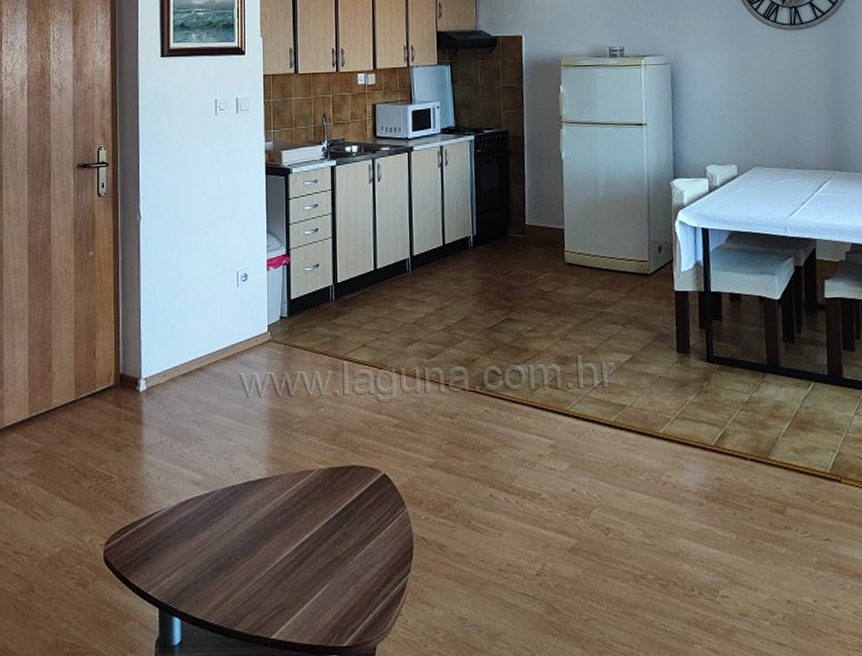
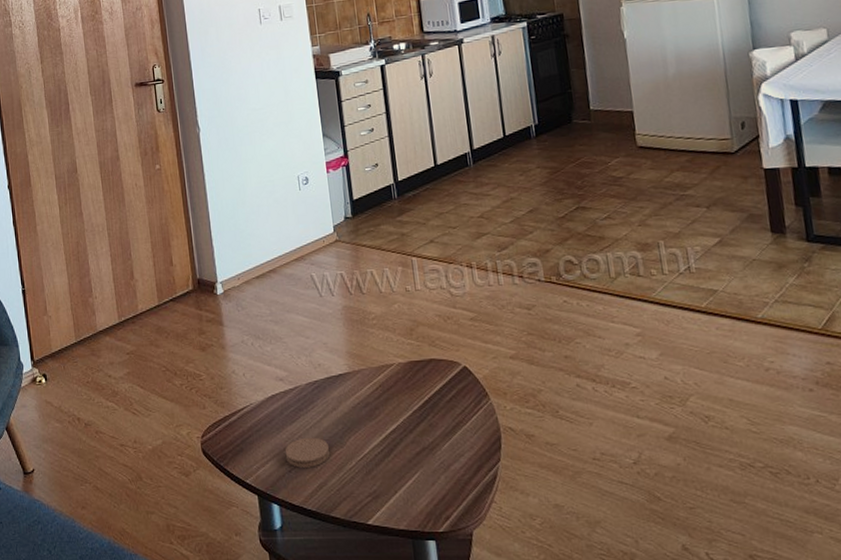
coaster: none [193,545,240,578] -> present [285,437,331,468]

